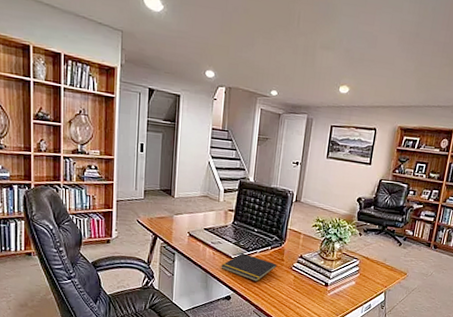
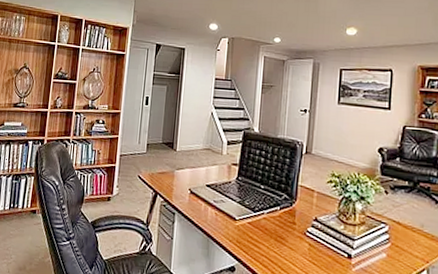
notepad: present [221,253,277,282] -> none [224,214,288,250]

